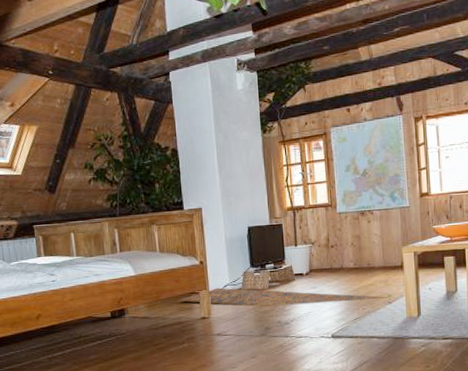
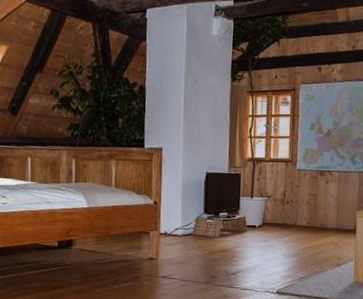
rug: present [178,287,389,307] -> none [128,230,339,260]

